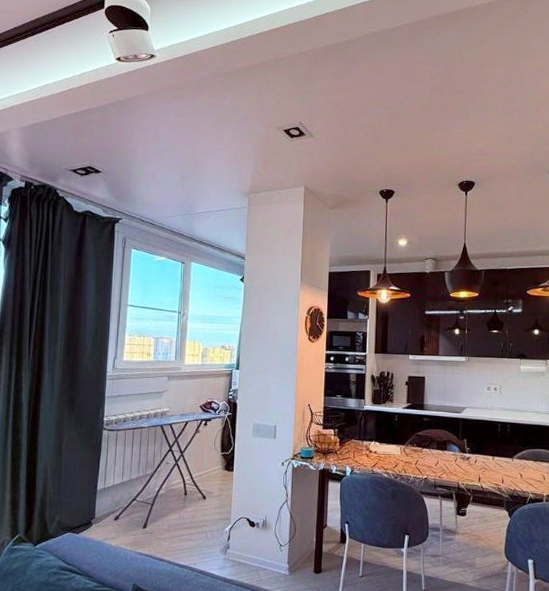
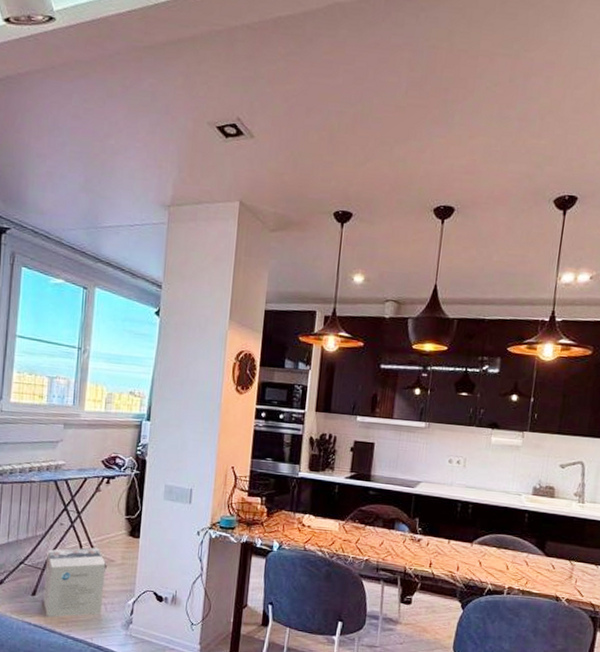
cardboard box: none [153,481,205,548] -> present [43,547,106,618]

